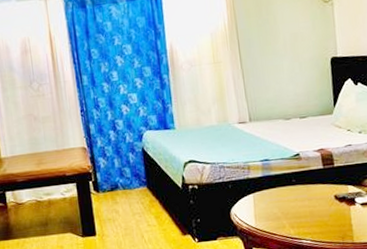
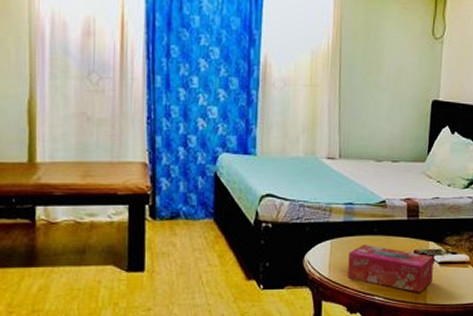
tissue box: none [271,194,357,234] -> present [348,244,434,293]

